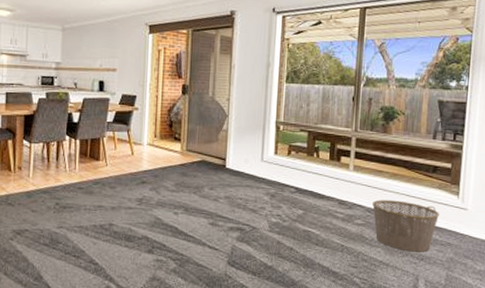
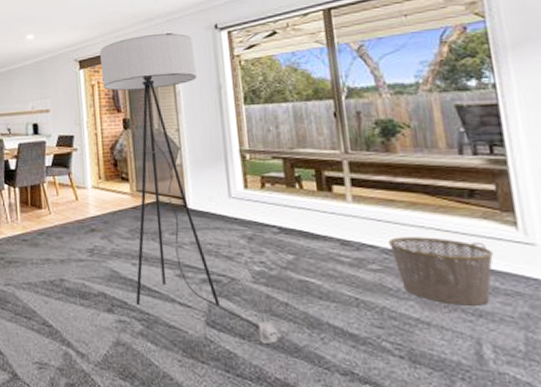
floor lamp: none [168,9,283,280] -> present [99,33,281,345]

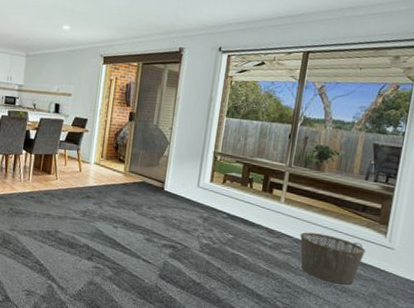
floor lamp: present [99,33,281,345] -> none [110,45,210,295]

